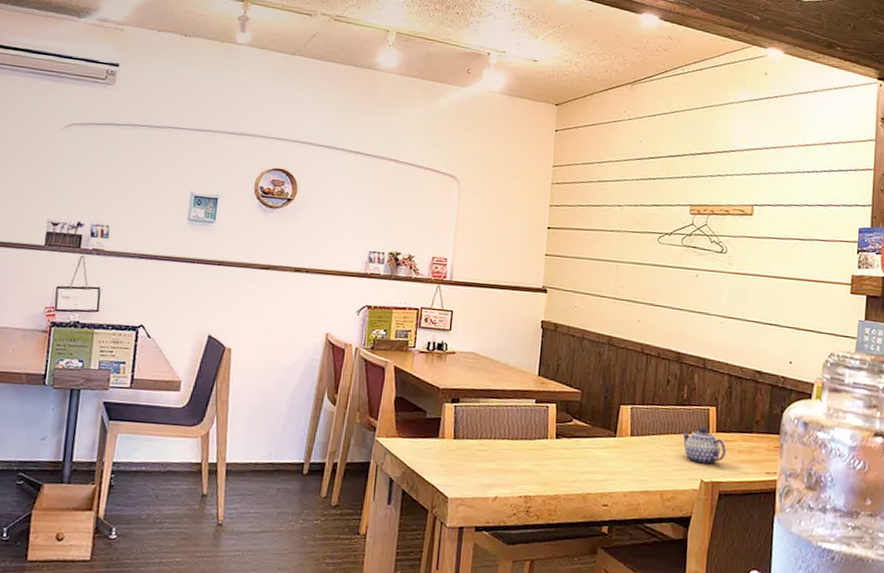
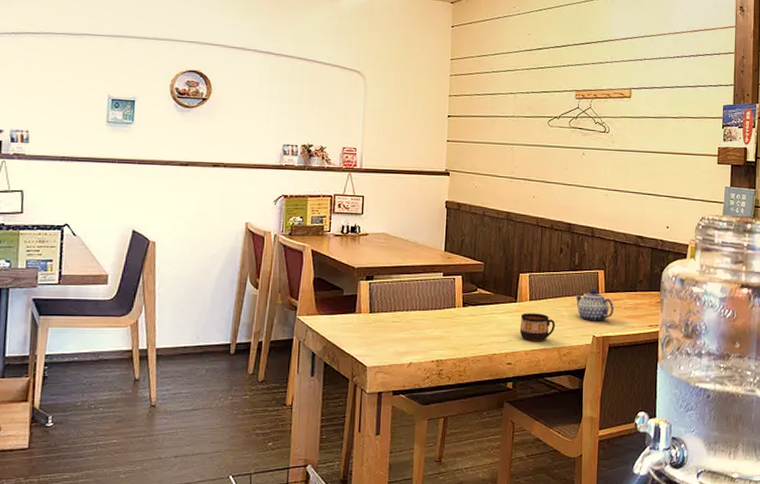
cup: none [618,449,659,482] -> present [519,313,556,341]

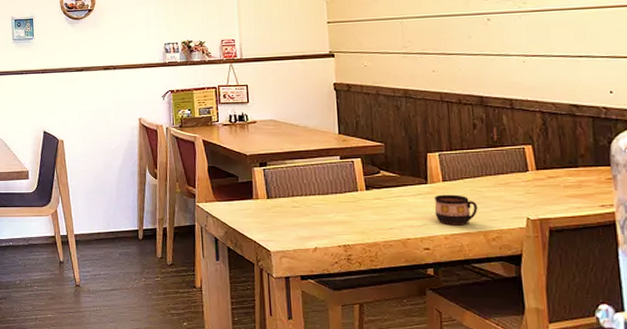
teapot: present [575,288,615,321] -> none [499,165,552,202]

